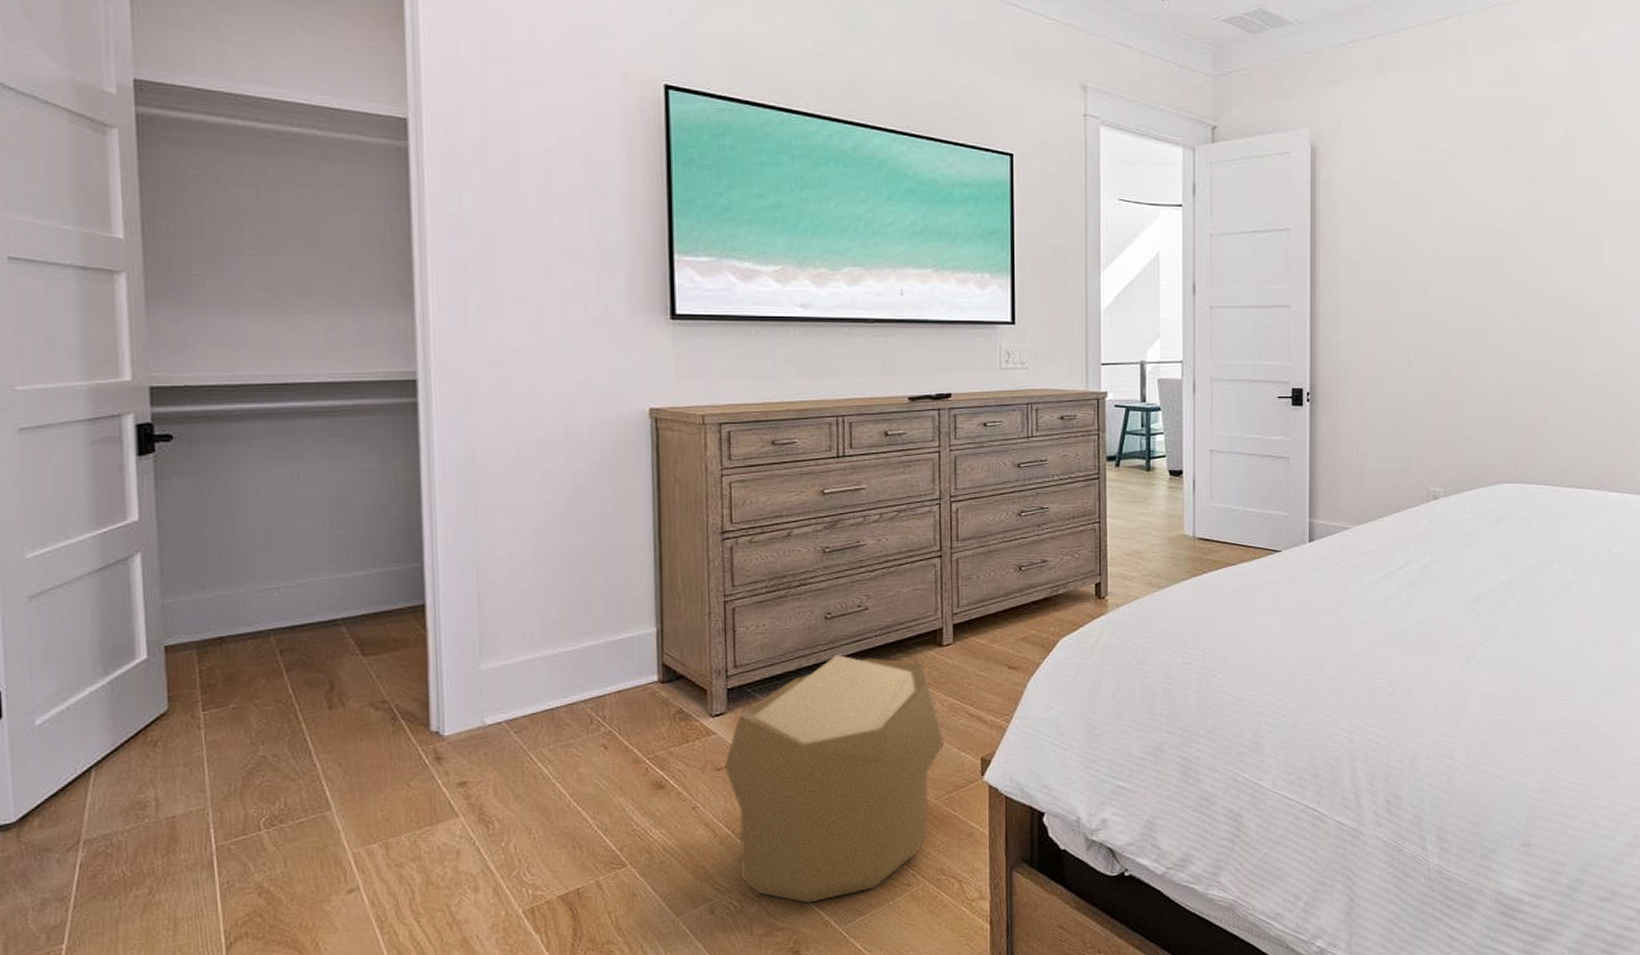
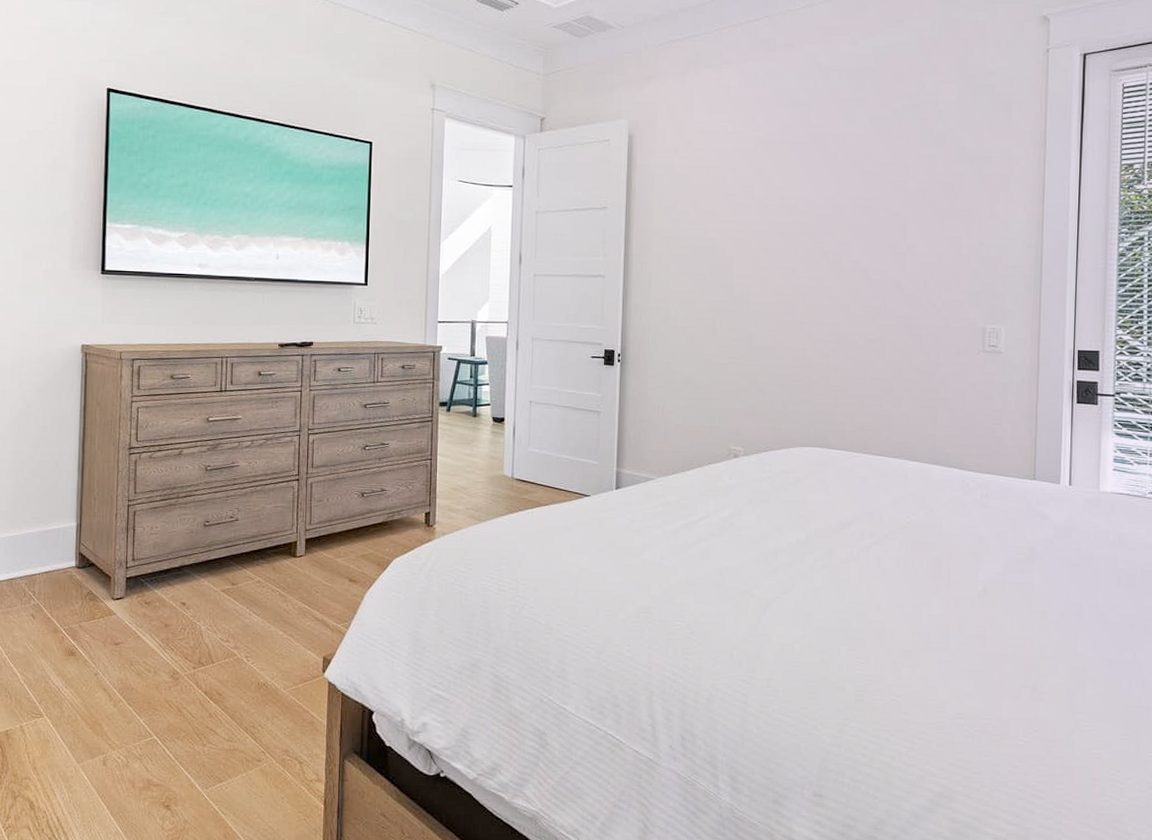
pouf: present [723,655,945,903] -> none [120,557,294,766]

